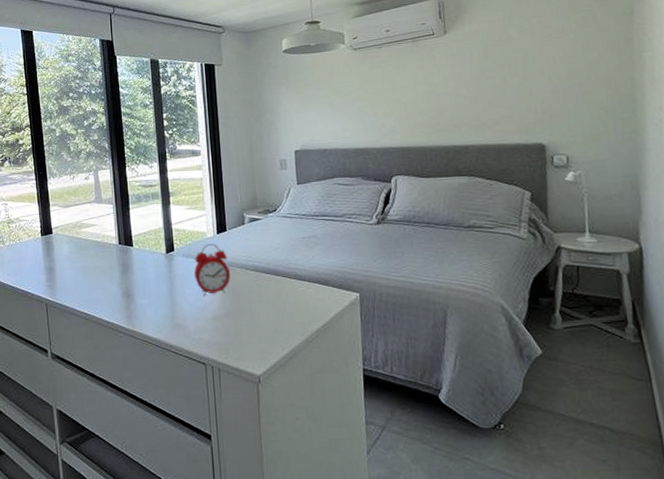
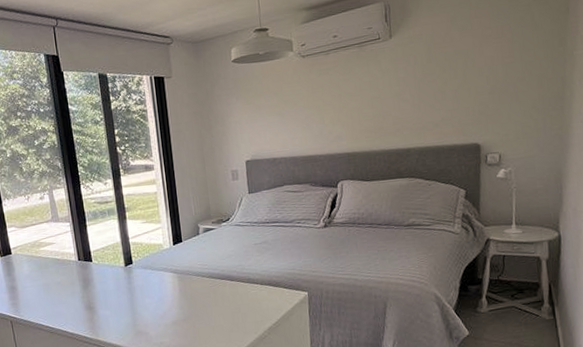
alarm clock: present [194,243,230,296] -> none [153,254,188,304]

